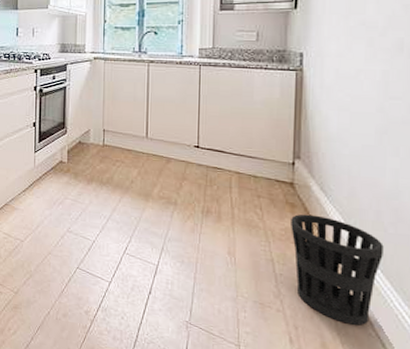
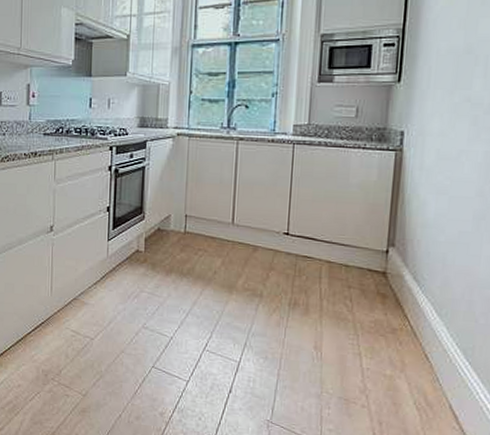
wastebasket: present [291,214,384,326] -> none [380,305,474,419]

